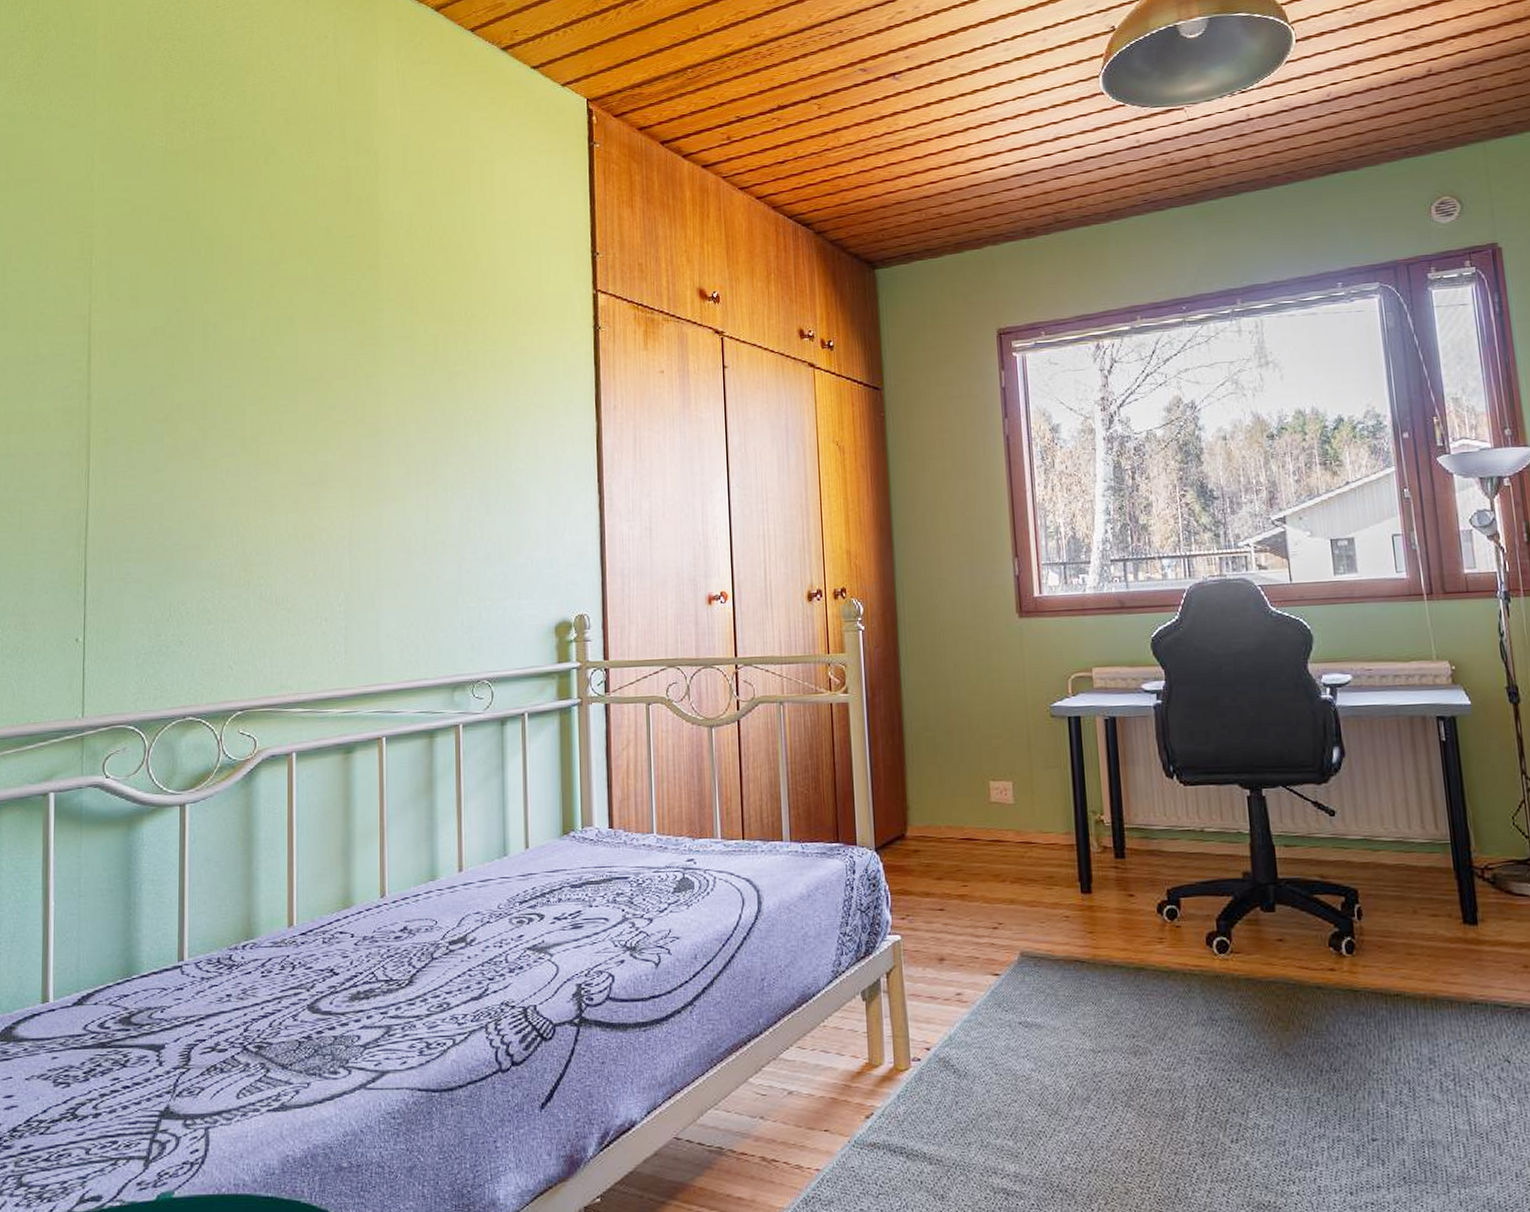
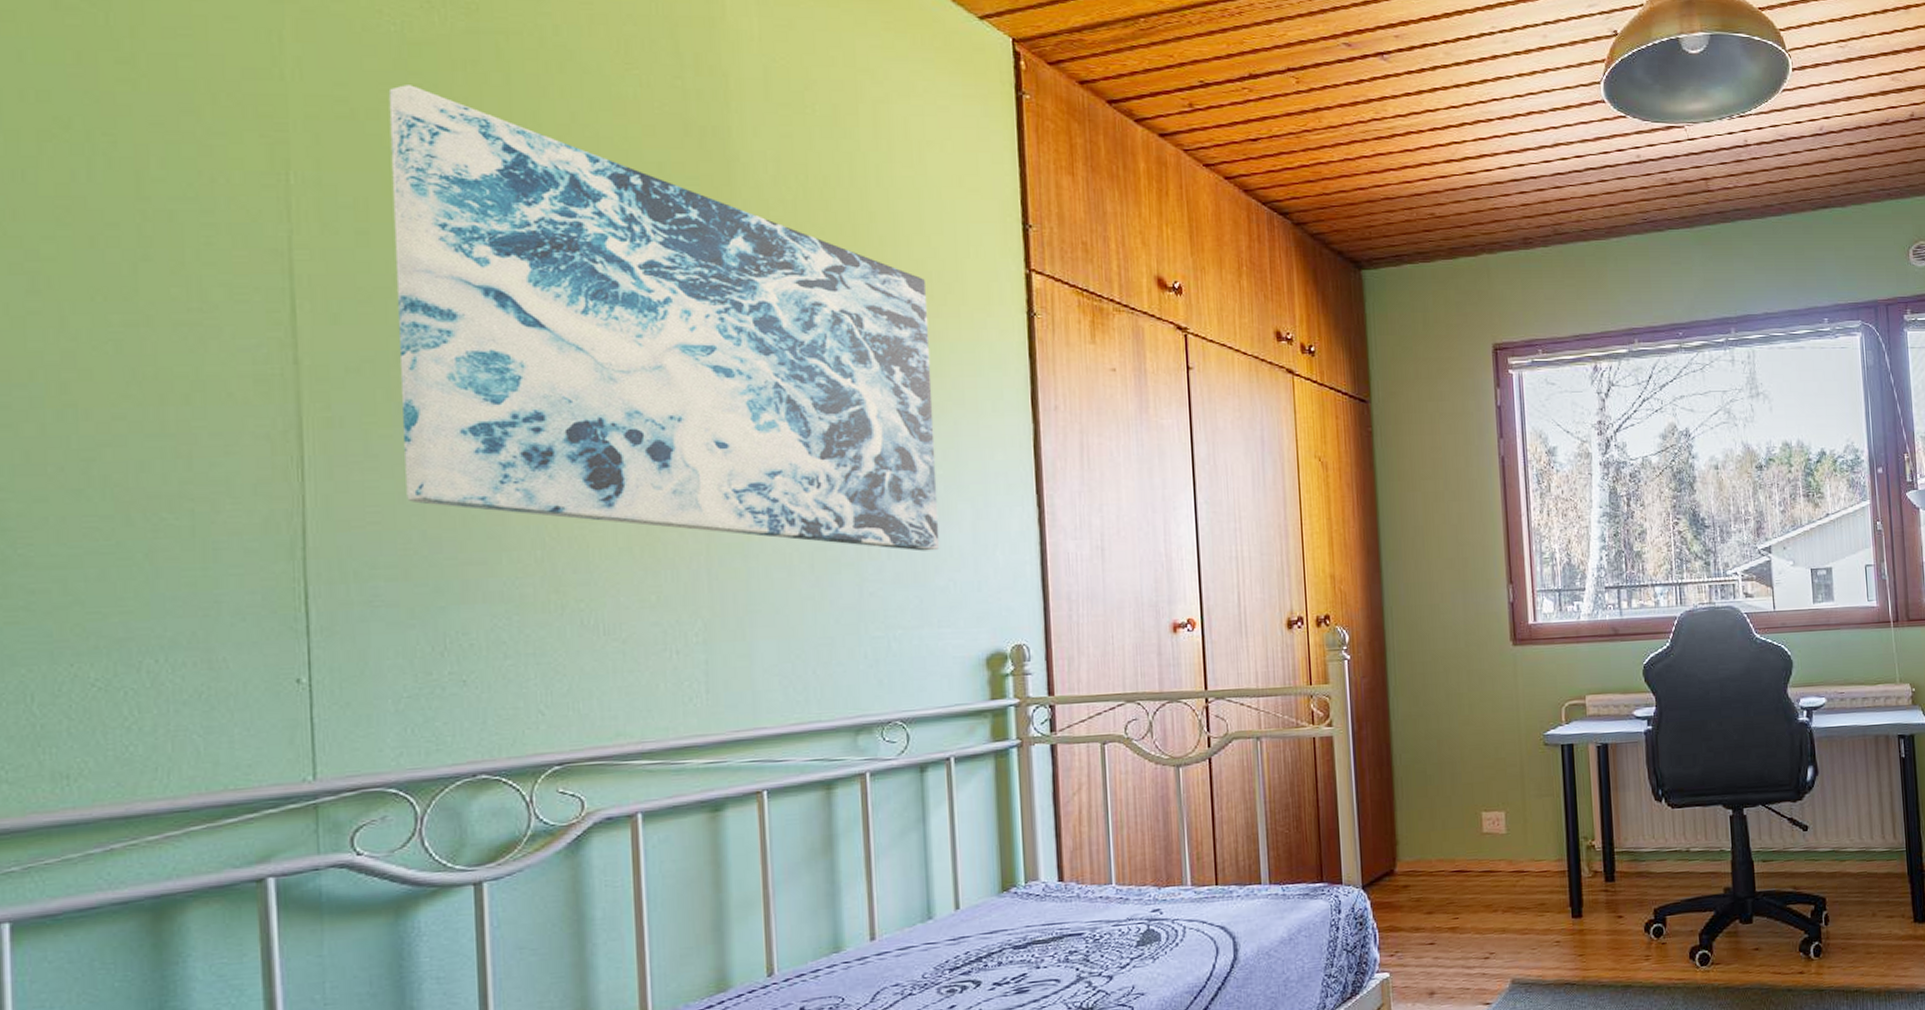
wall art: none [151,185,521,534] -> present [388,85,940,551]

